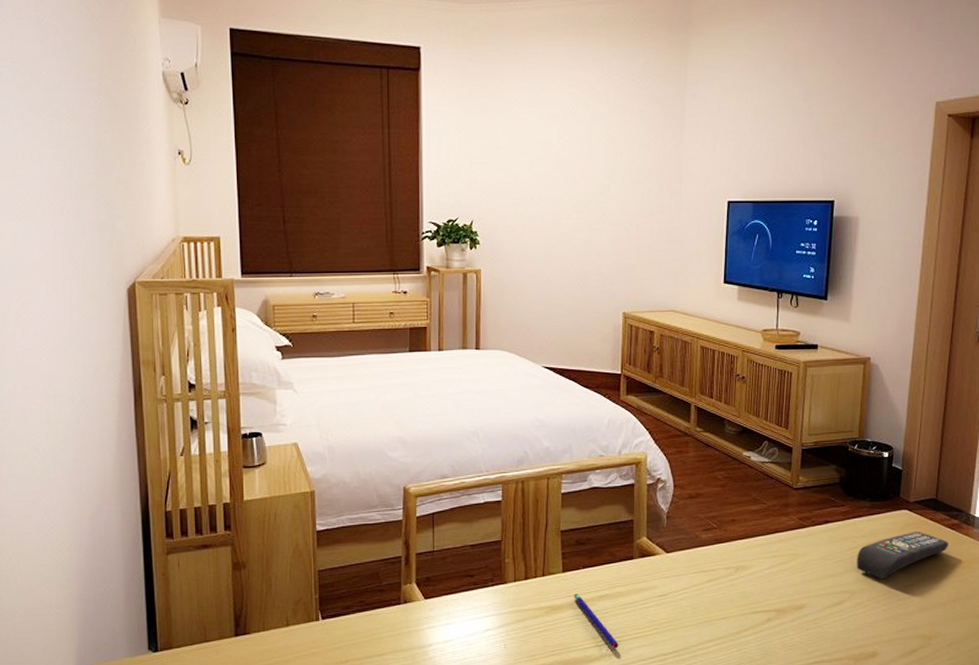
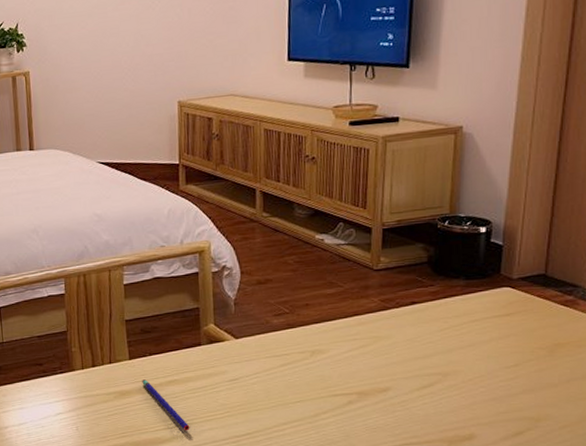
remote control: present [857,532,948,579] -> none [449,310,561,360]

